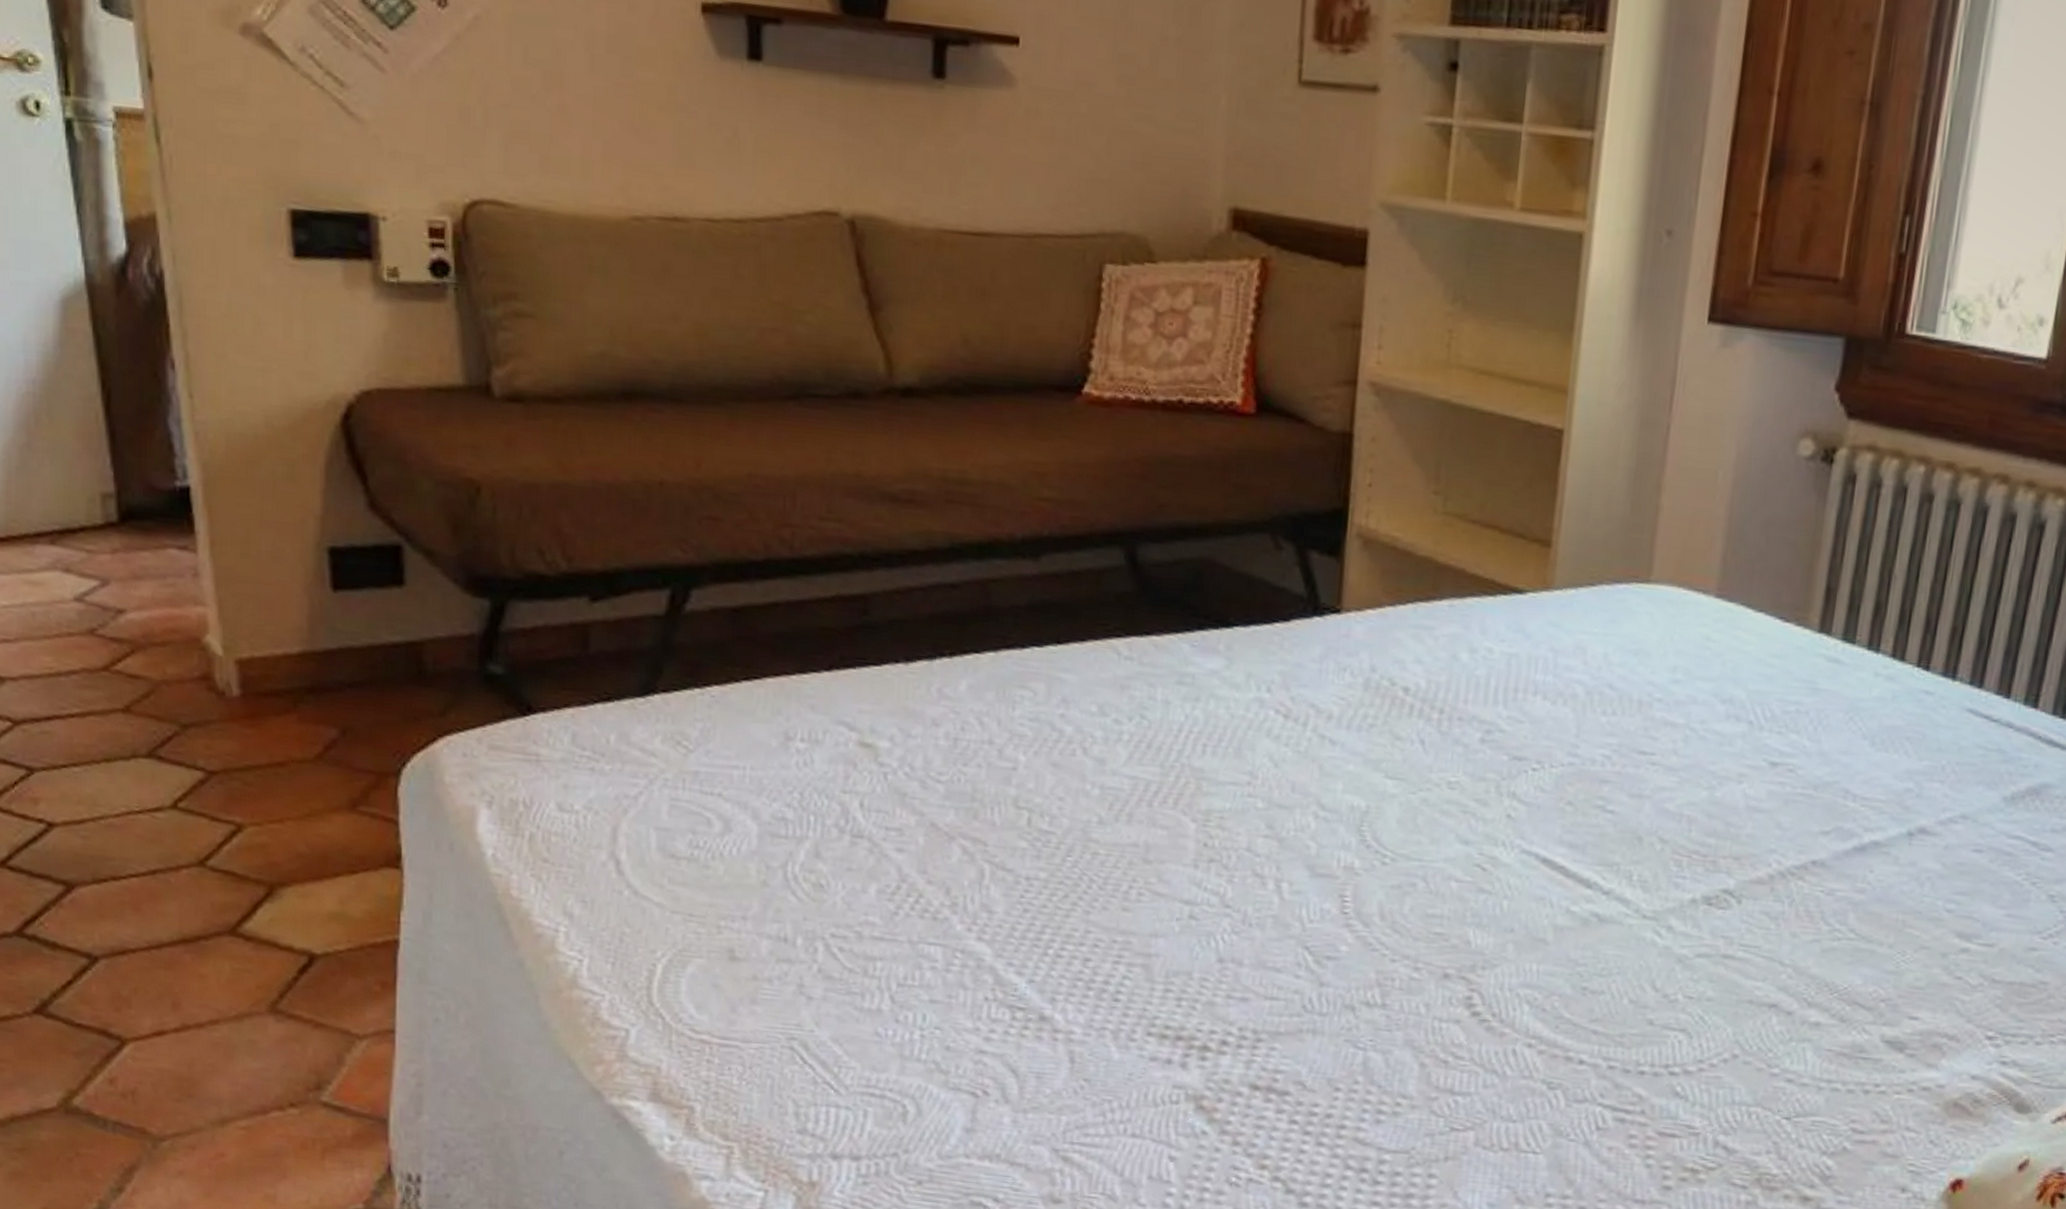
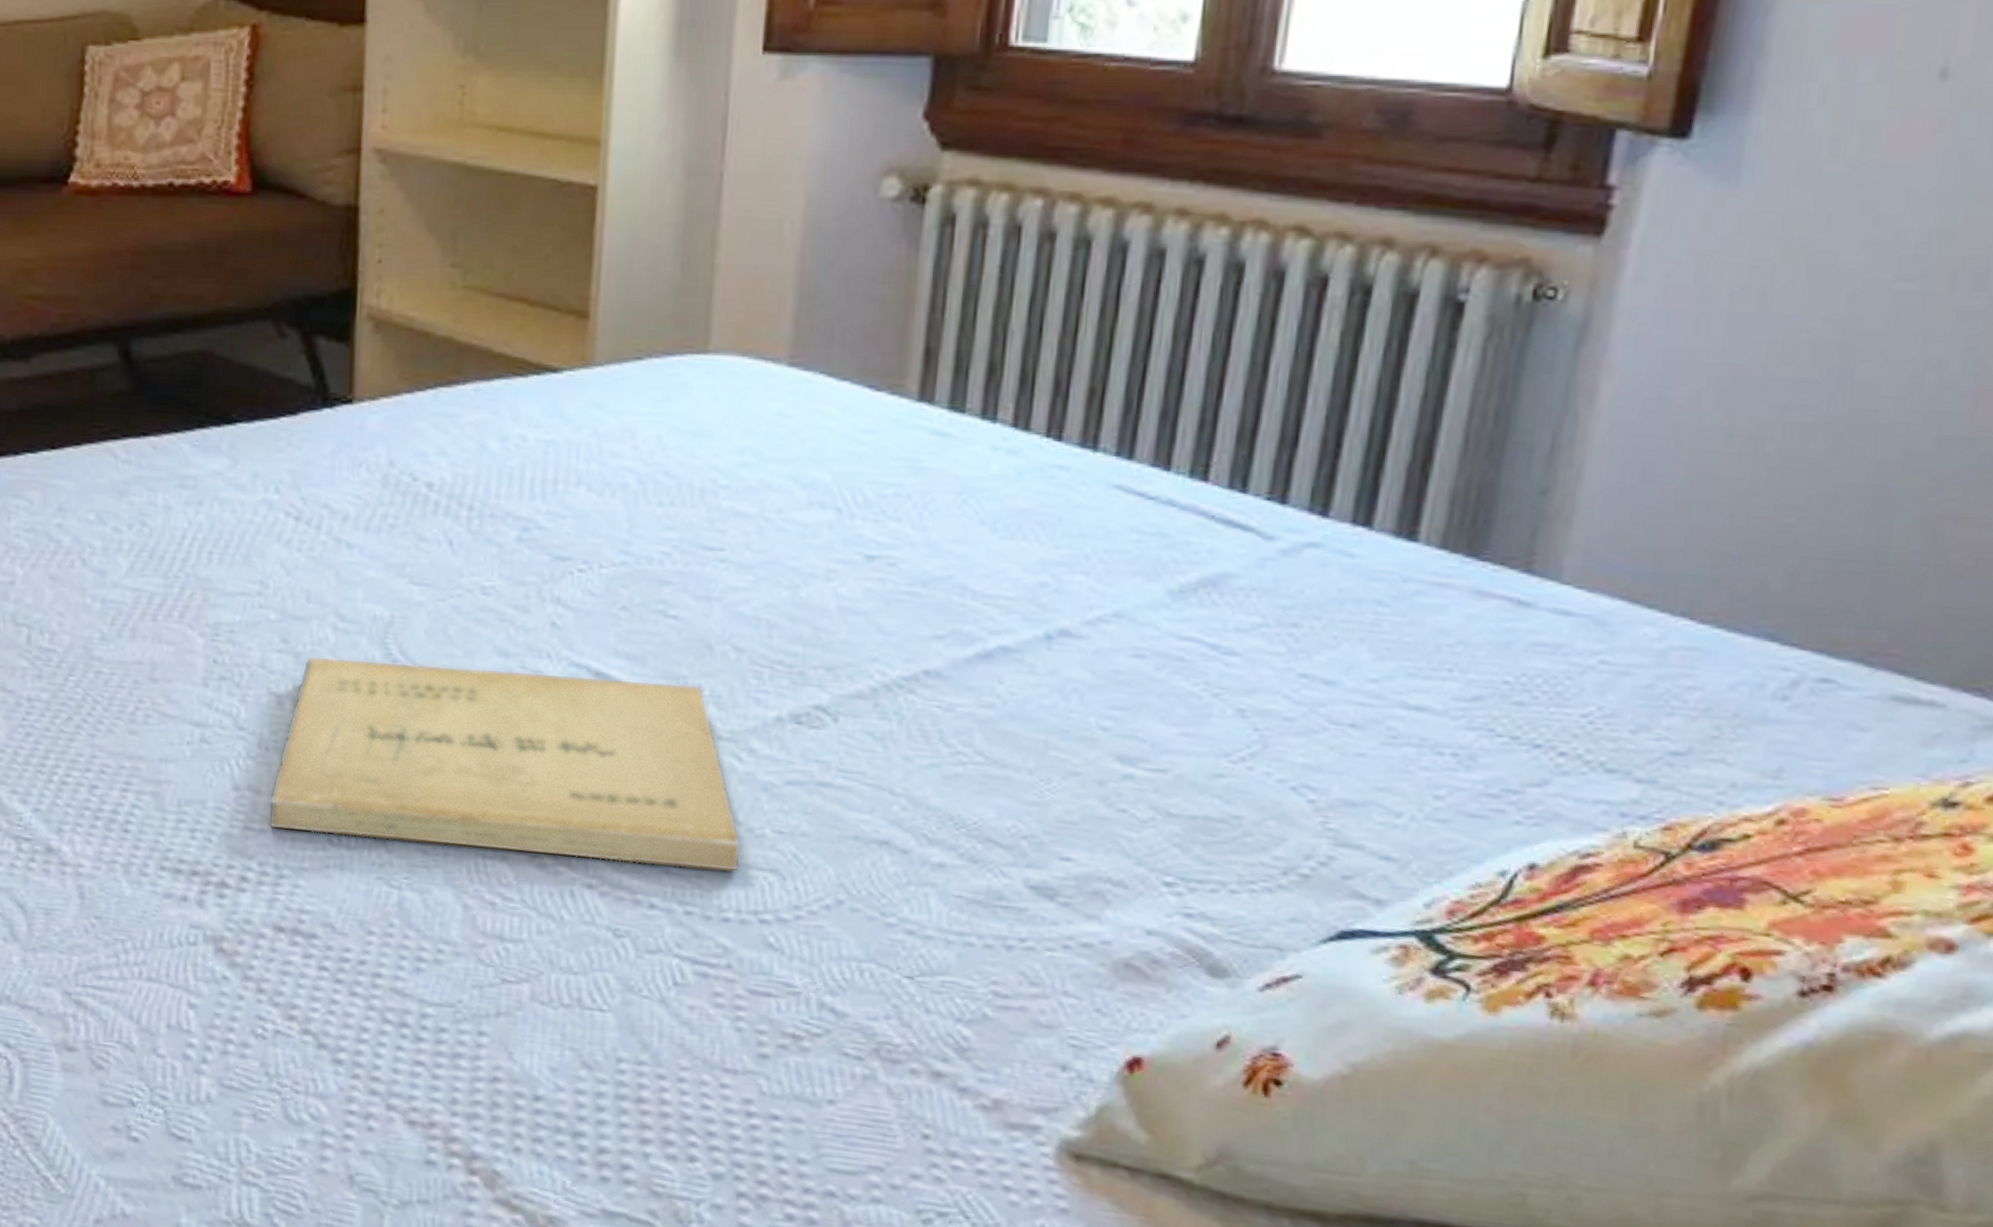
book: none [1248,840,1658,1033] -> present [268,655,742,873]

